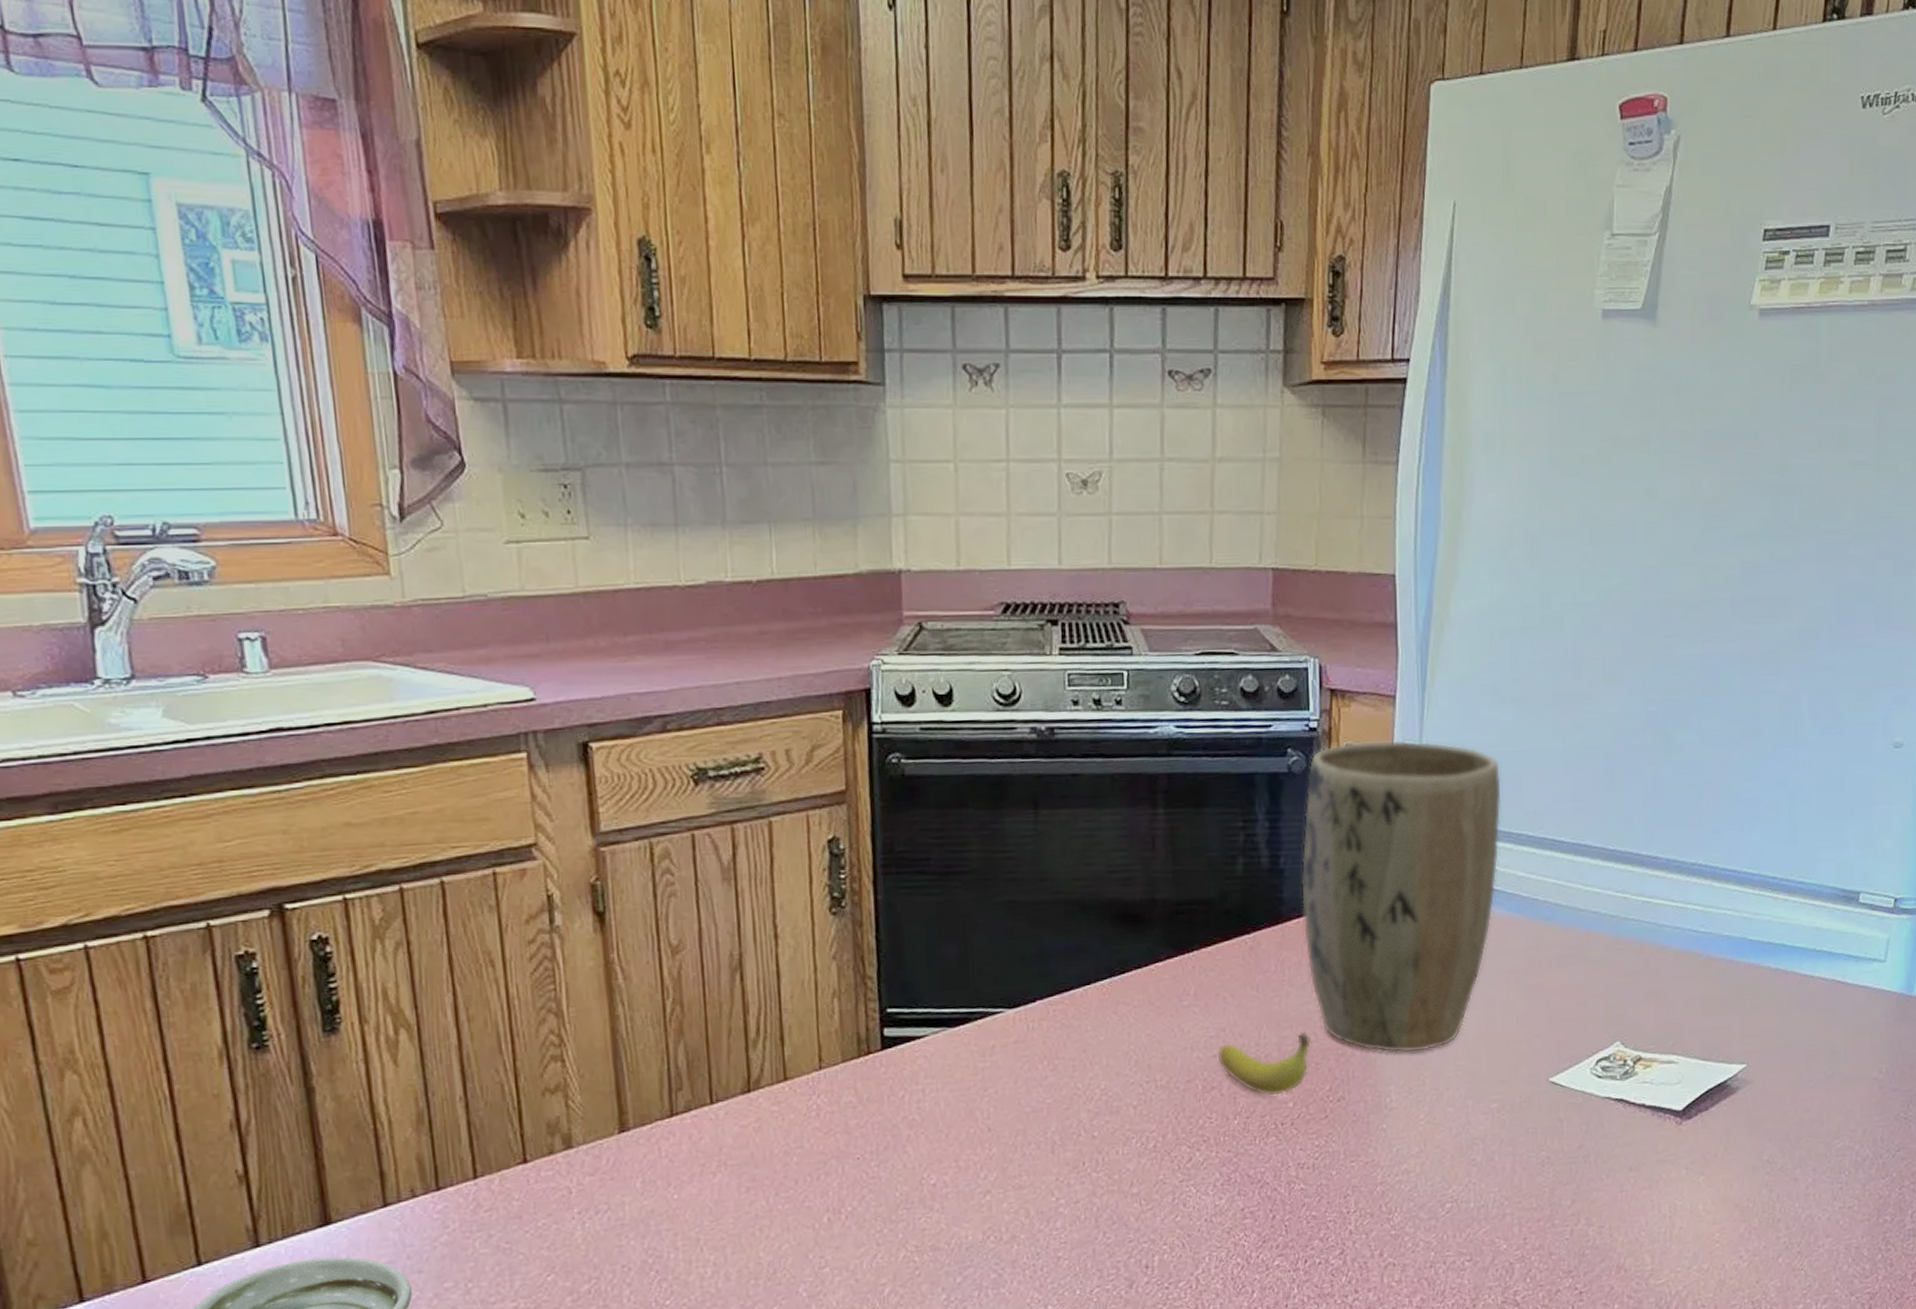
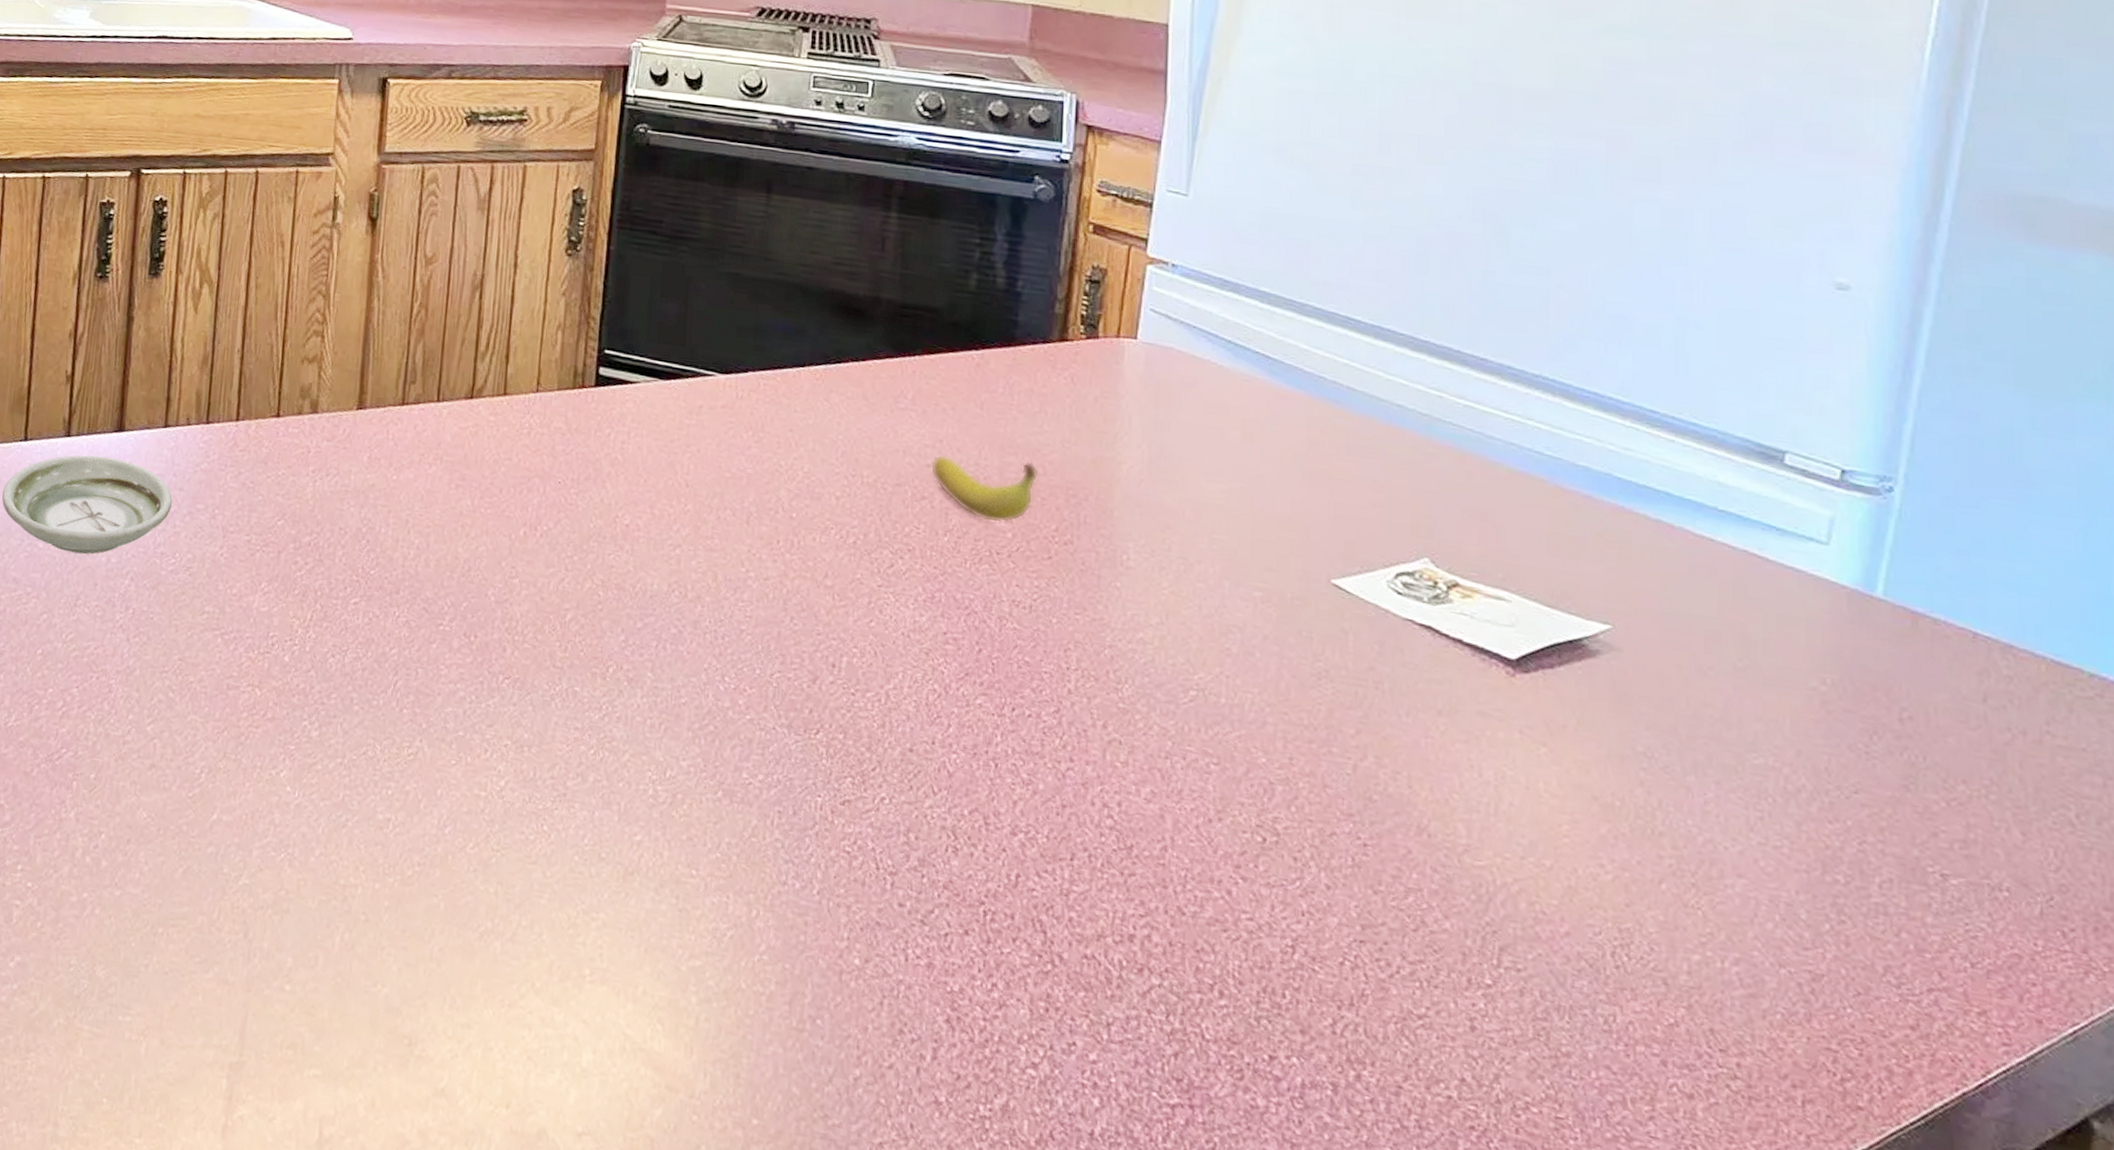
plant pot: present [1301,739,1502,1053] -> none [1038,179,1284,515]

